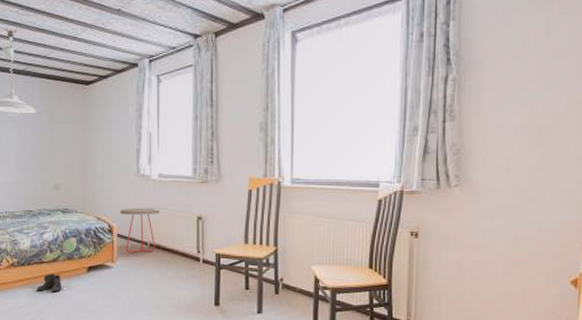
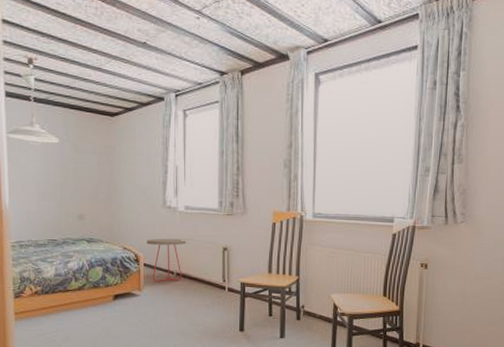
boots: present [37,274,61,293] -> none [62,301,87,320]

